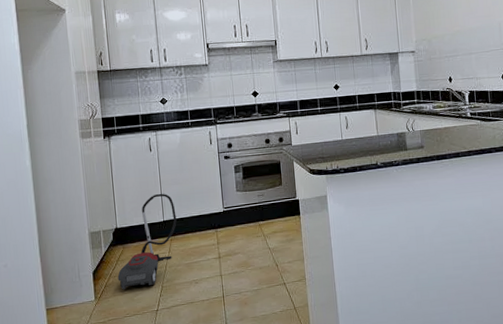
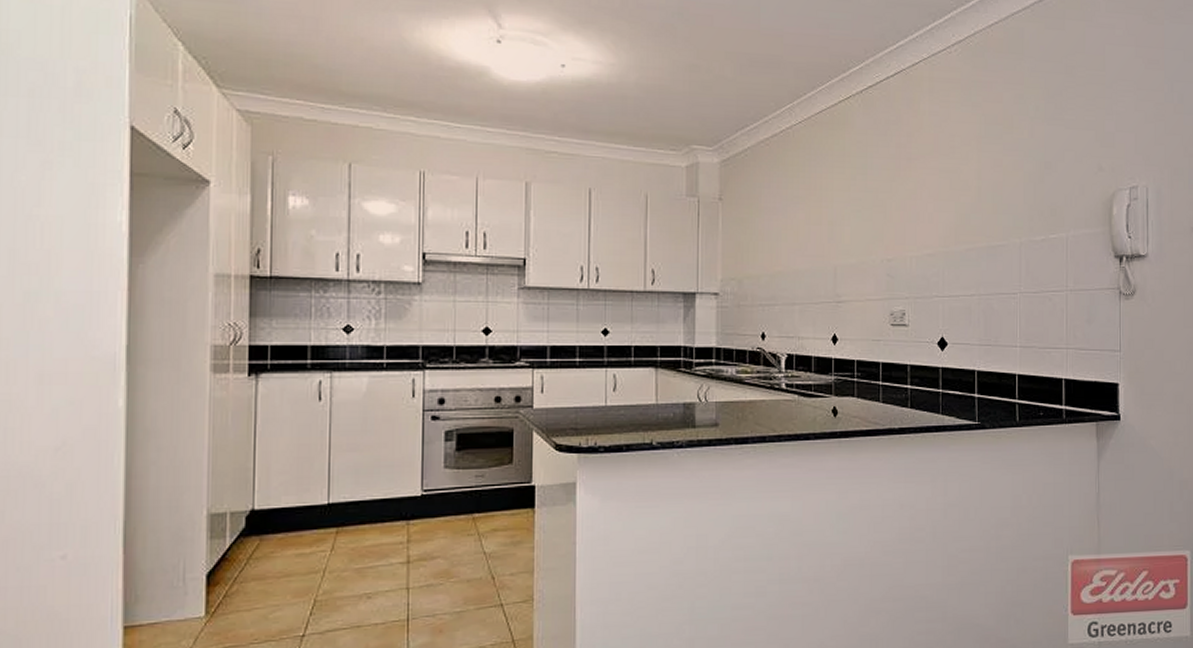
vacuum cleaner: present [117,193,177,290] -> none [246,463,349,603]

